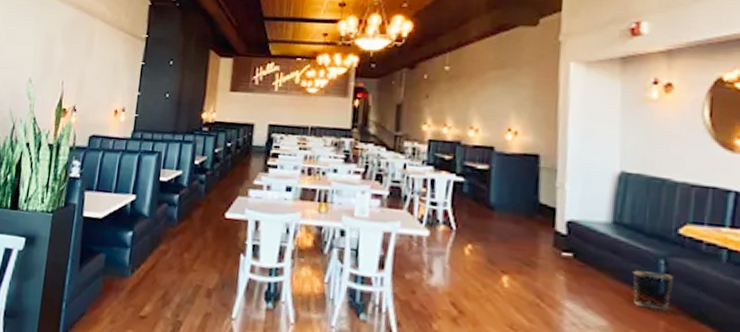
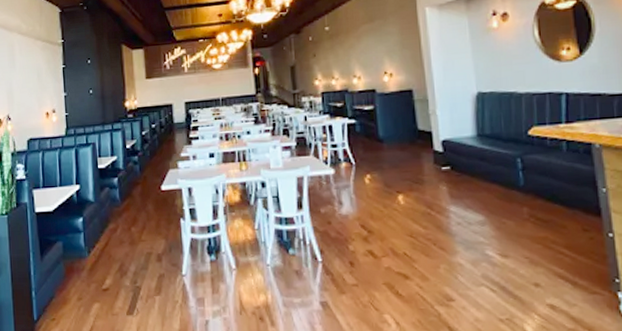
waste bin: present [632,270,673,311] -> none [498,169,529,200]

